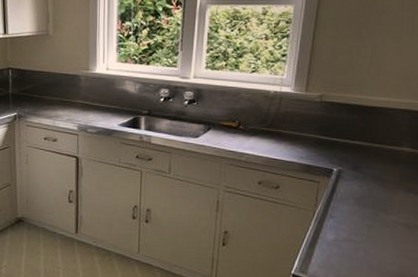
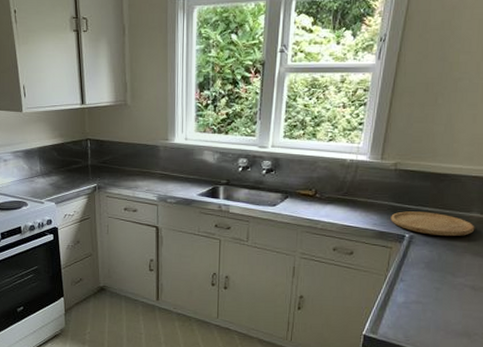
cutting board: none [317,144,406,172] -> present [391,211,475,237]

